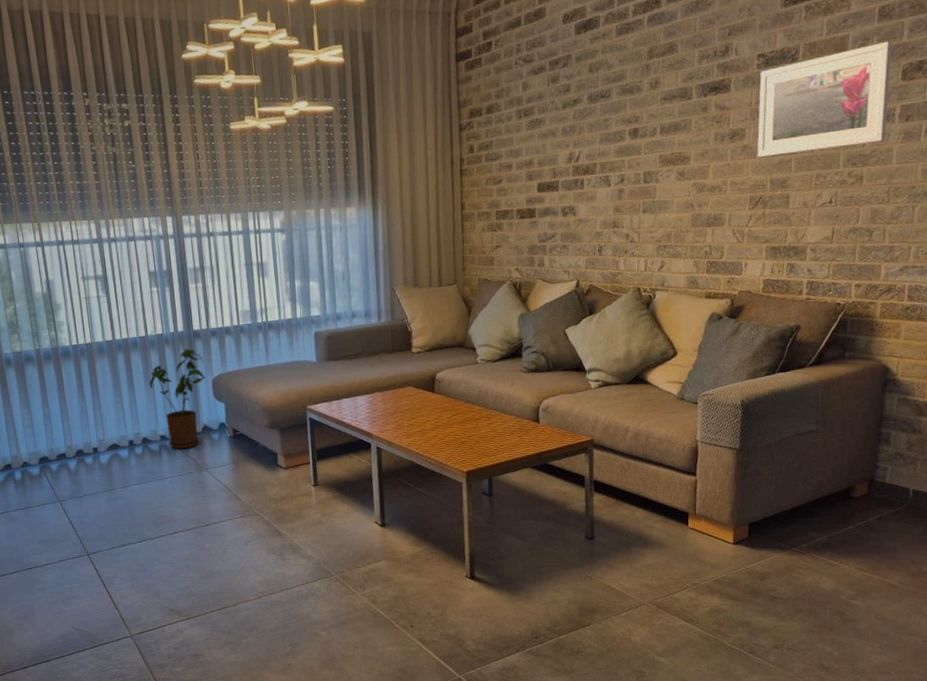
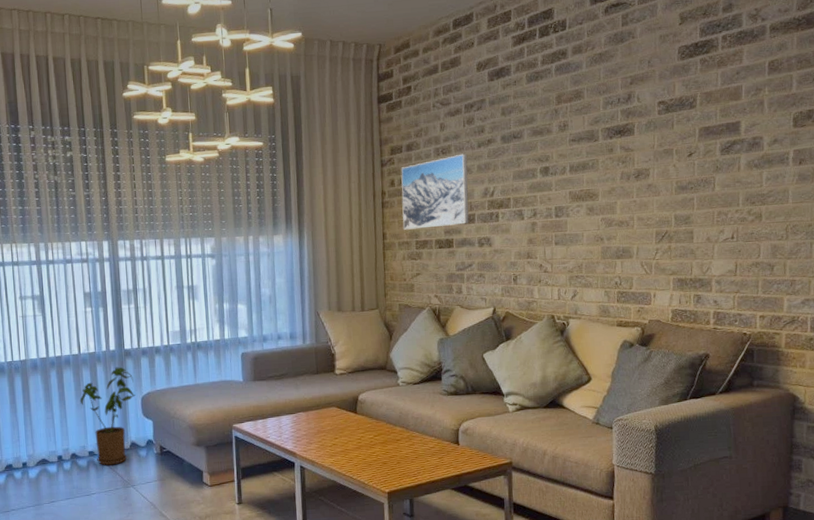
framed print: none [480,115,553,200] -> present [401,153,469,230]
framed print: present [757,41,892,158] -> none [661,91,783,196]

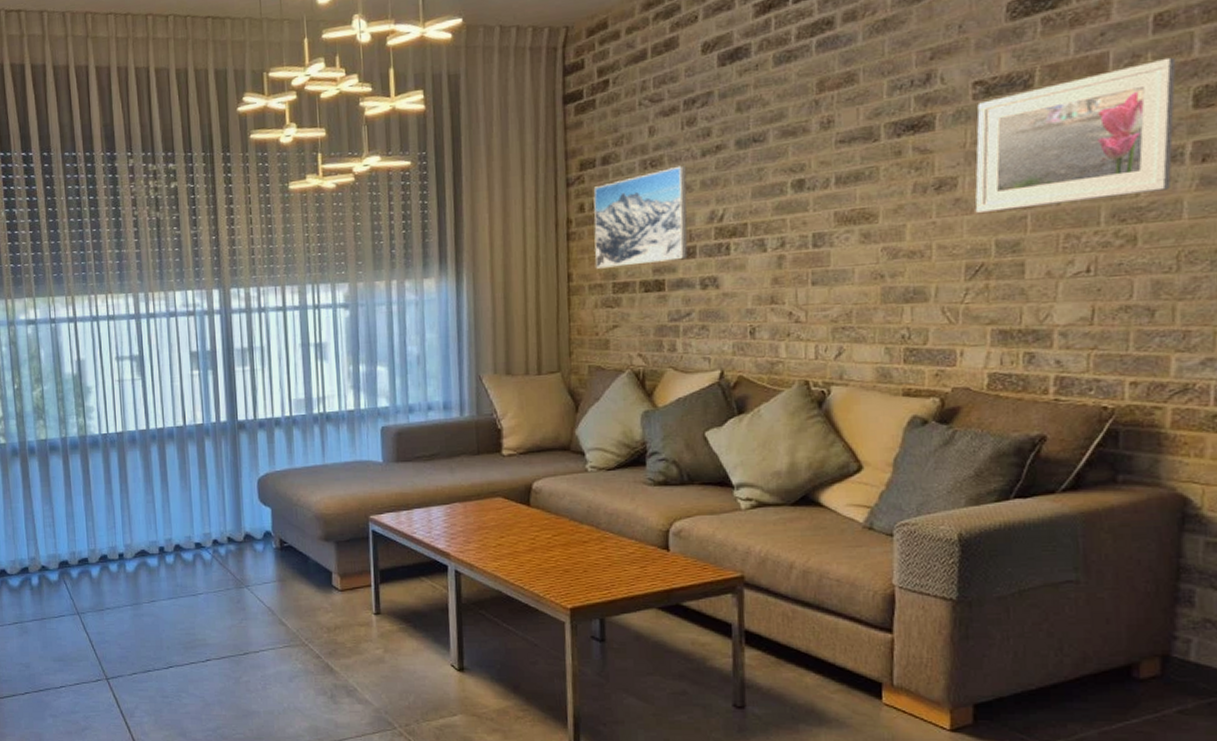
house plant: present [79,367,136,466] -> none [184,442,251,561]
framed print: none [661,91,783,196] -> present [975,57,1176,214]

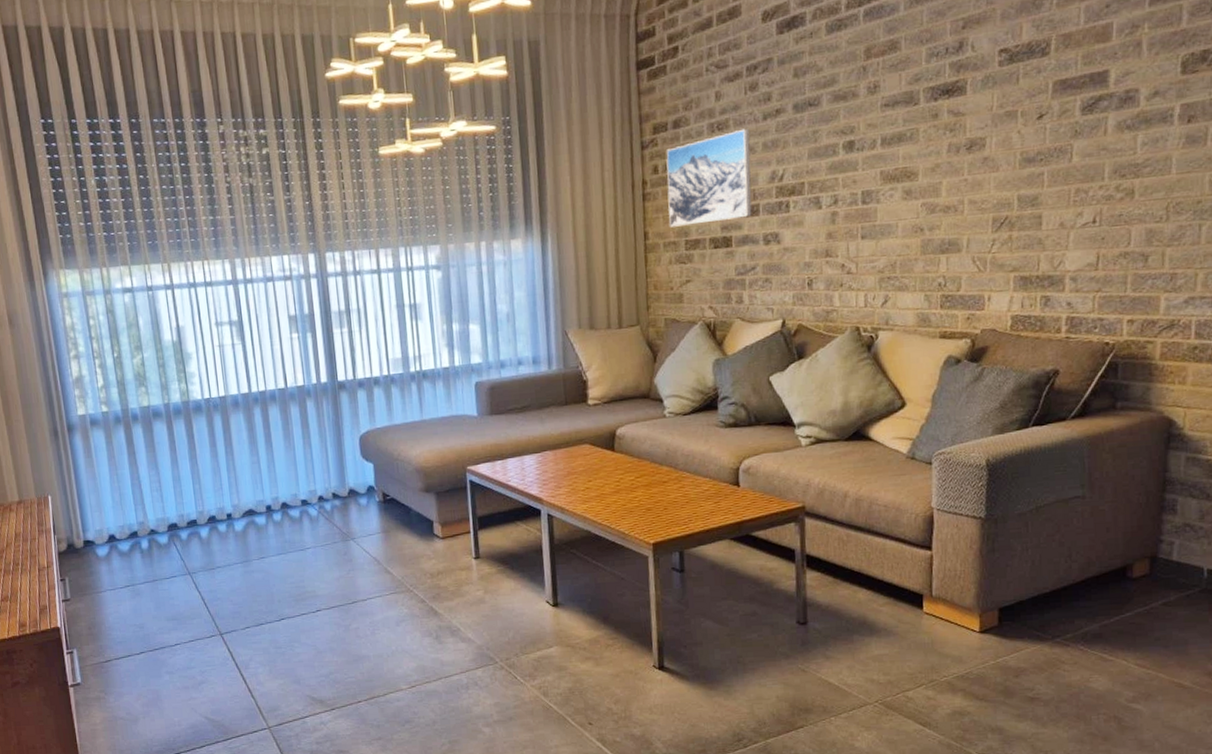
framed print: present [975,57,1176,214] -> none [1000,27,1168,172]

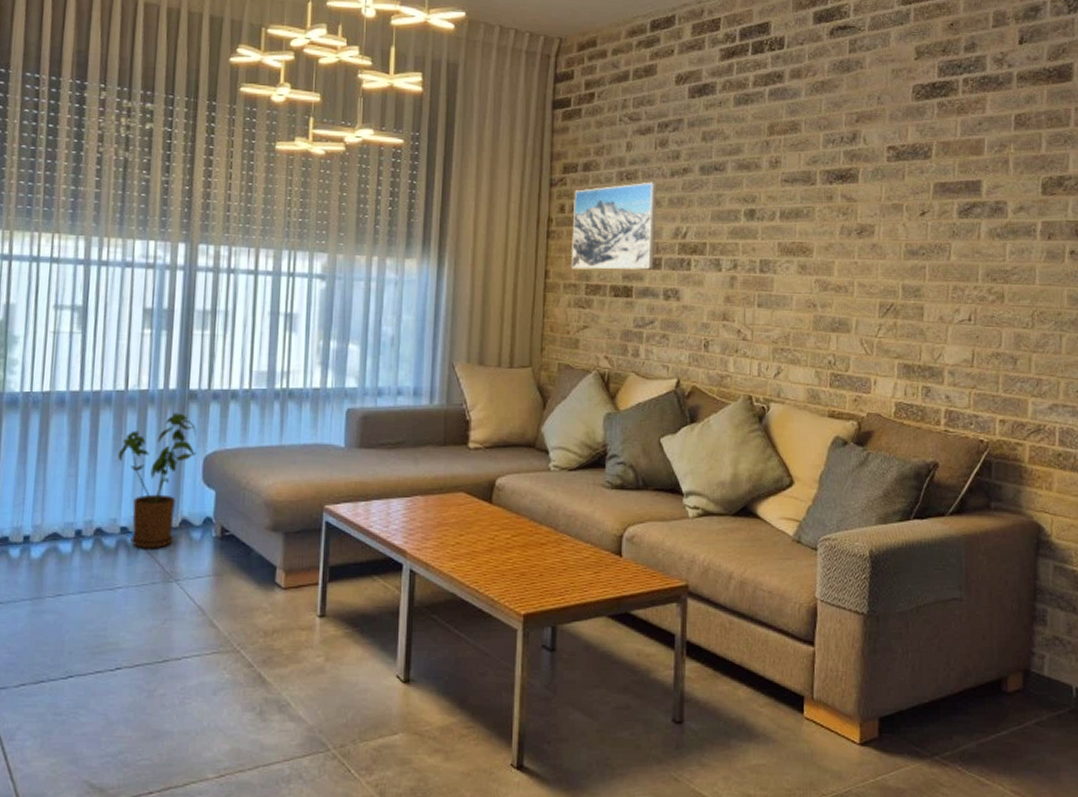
house plant: none [288,402,353,516] -> present [117,413,196,549]

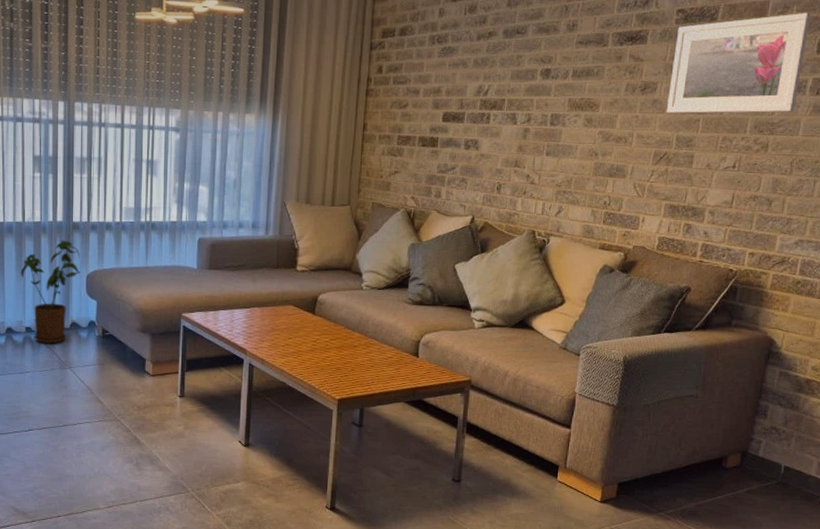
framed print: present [570,182,658,270] -> none [385,44,465,123]
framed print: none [887,150,1030,260] -> present [666,12,811,114]

